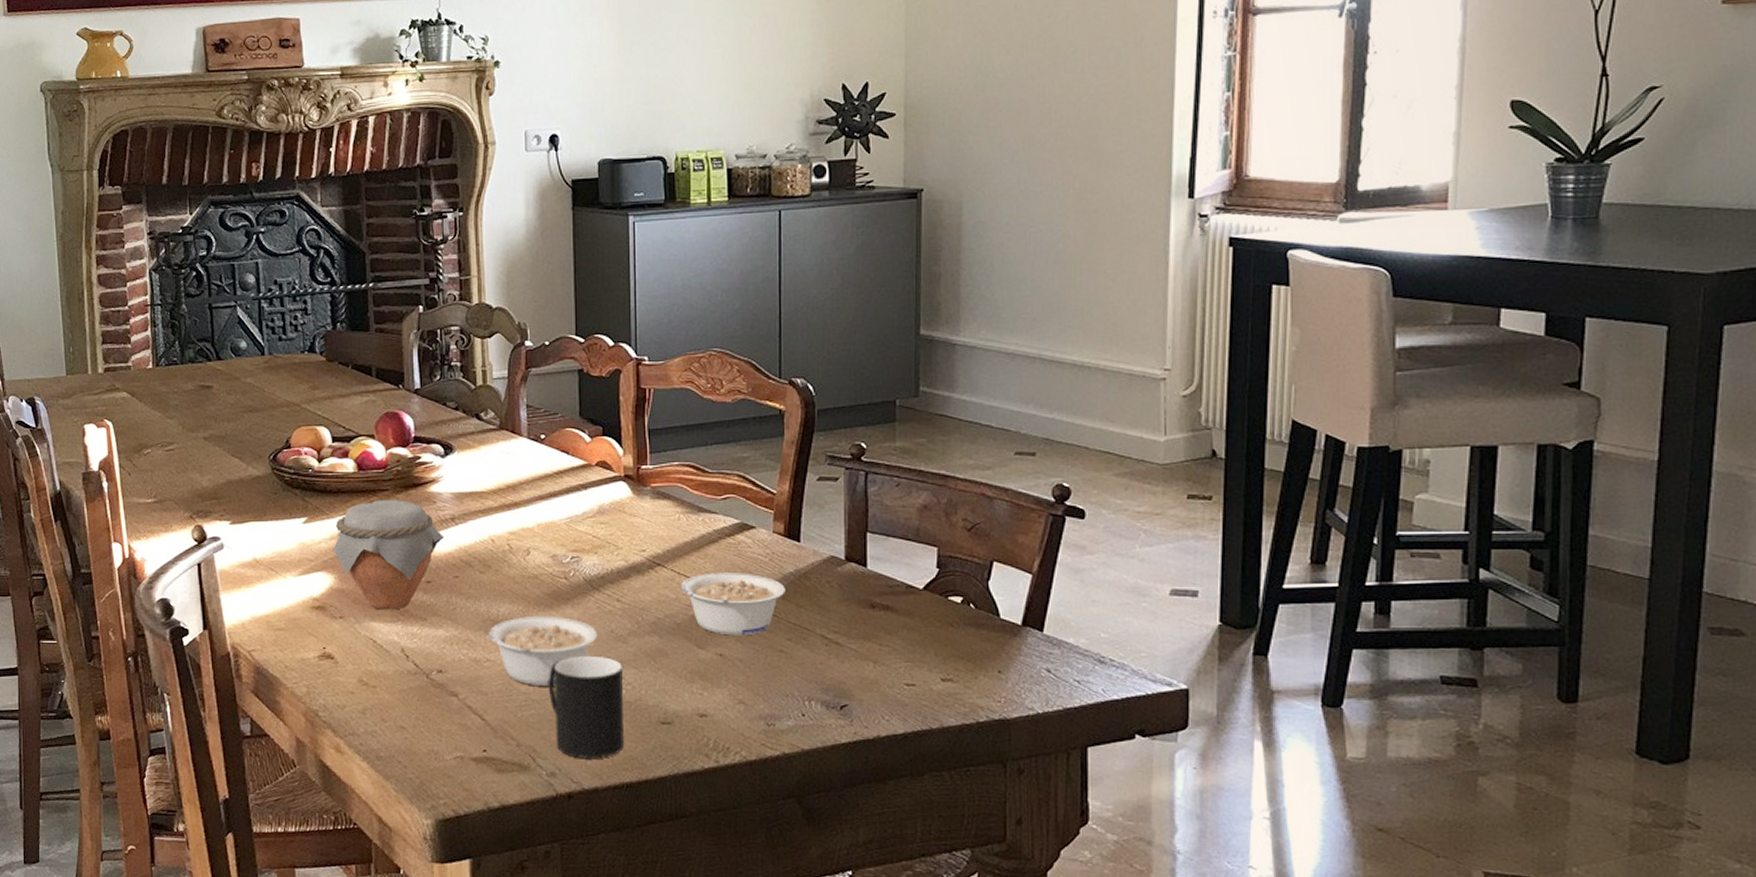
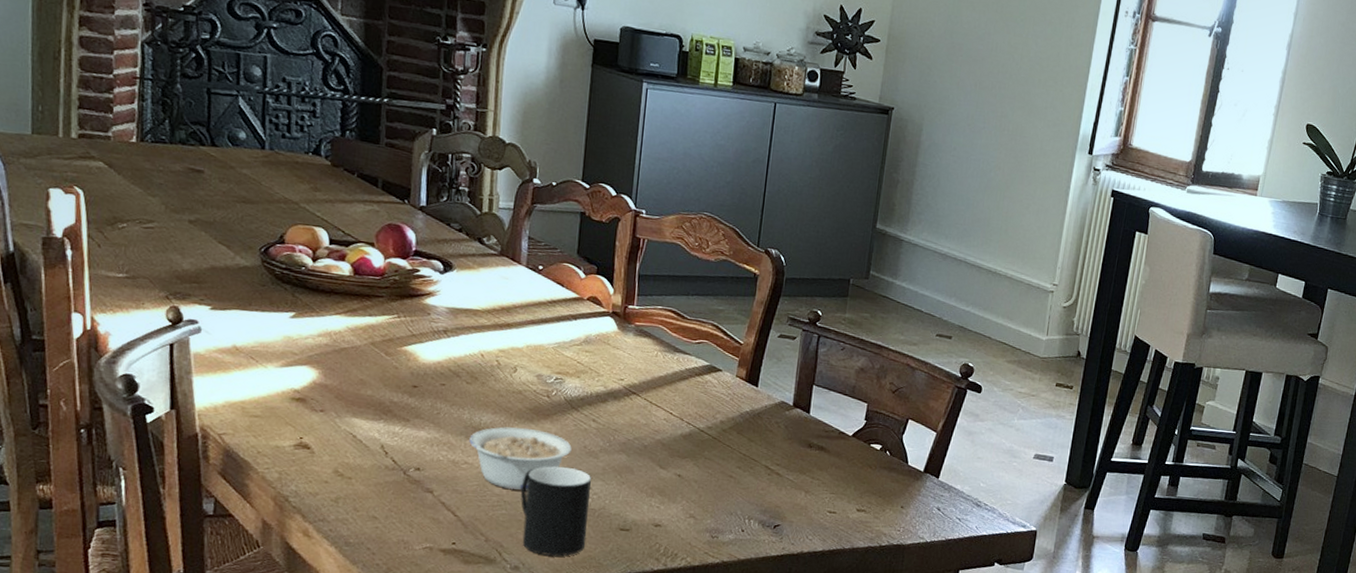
jar: present [333,500,443,610] -> none [319,305,434,409]
legume: present [681,572,786,636] -> none [651,405,741,461]

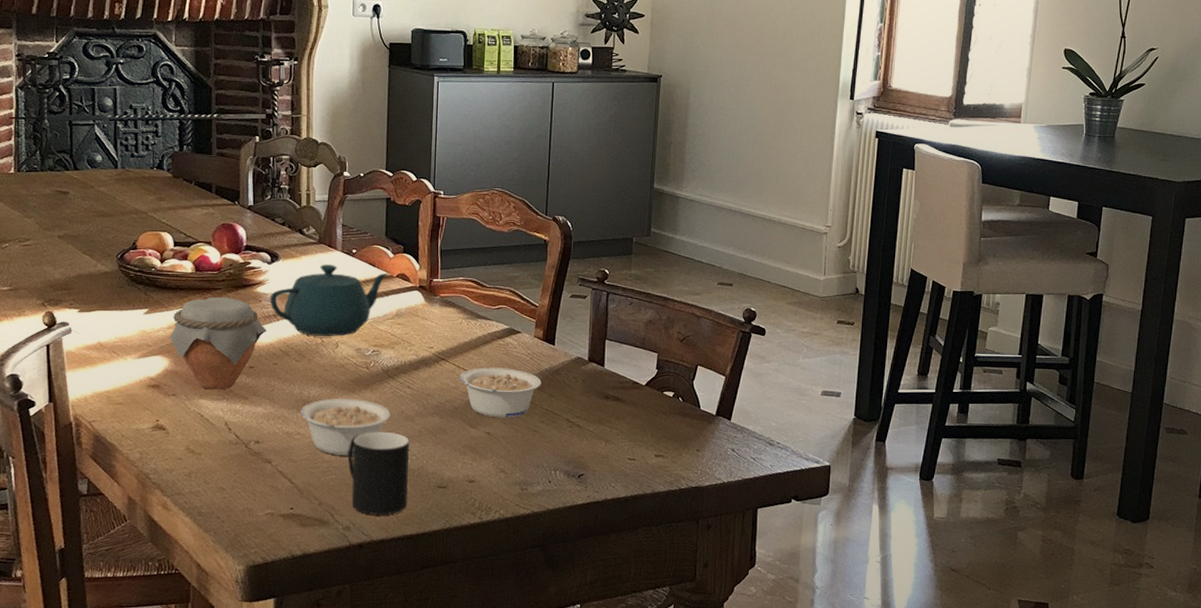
jar: none [319,305,434,409] -> present [169,297,266,390]
teapot: none [440,279,579,360] -> present [270,264,389,336]
legume: none [651,405,741,461] -> present [460,367,541,418]

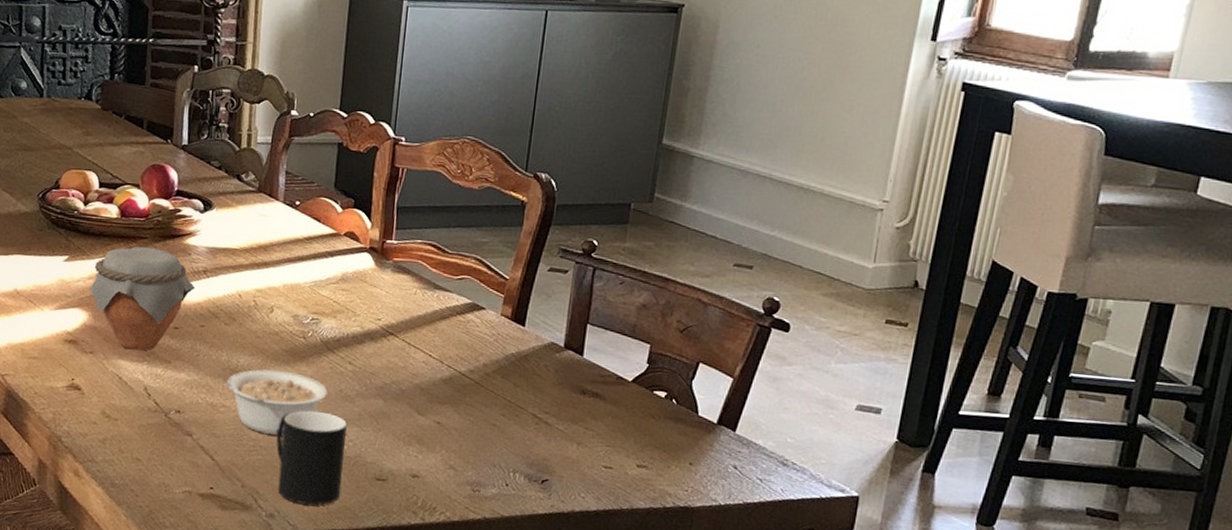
teapot: present [270,264,389,336] -> none [200,216,336,300]
legume: present [460,367,541,418] -> none [409,346,506,407]

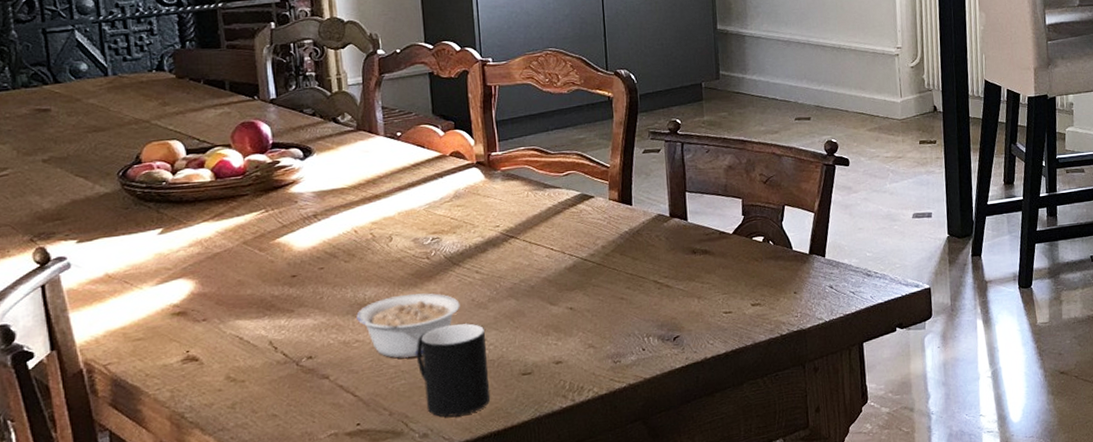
jar: present [90,246,195,351] -> none [192,203,307,308]

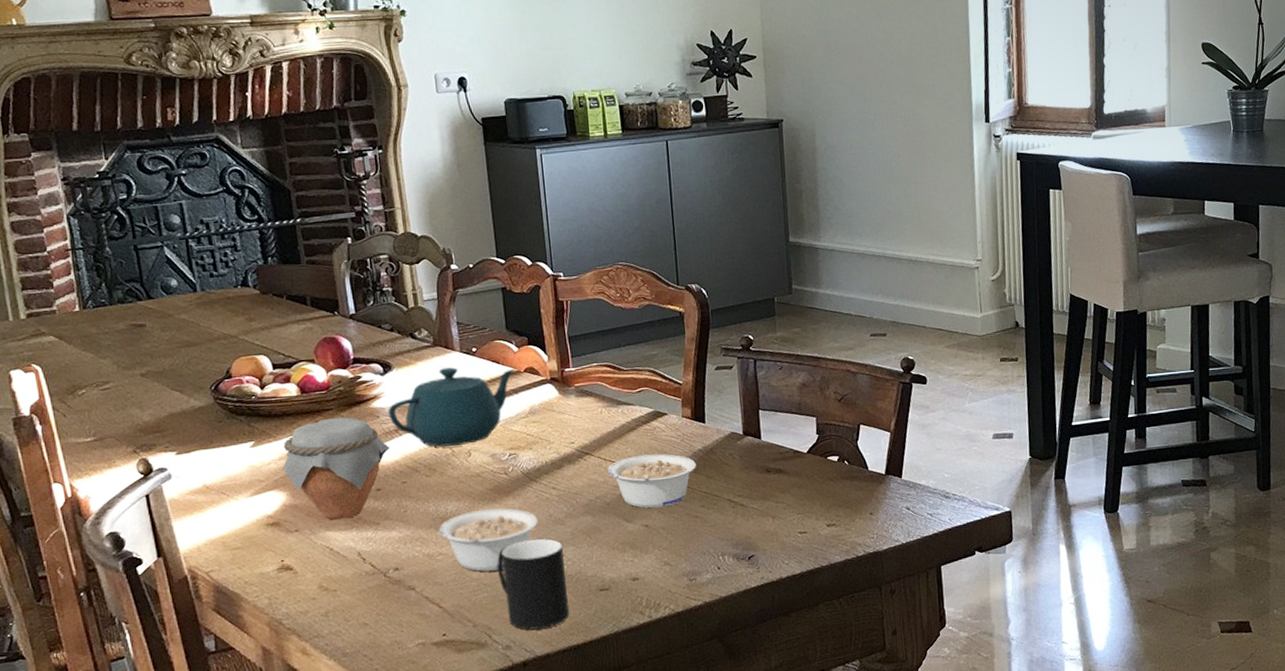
jar: none [192,203,307,308] -> present [282,417,389,520]
teapot: none [307,152,441,232] -> present [388,367,516,447]
legume: none [533,236,623,291] -> present [608,453,696,508]

